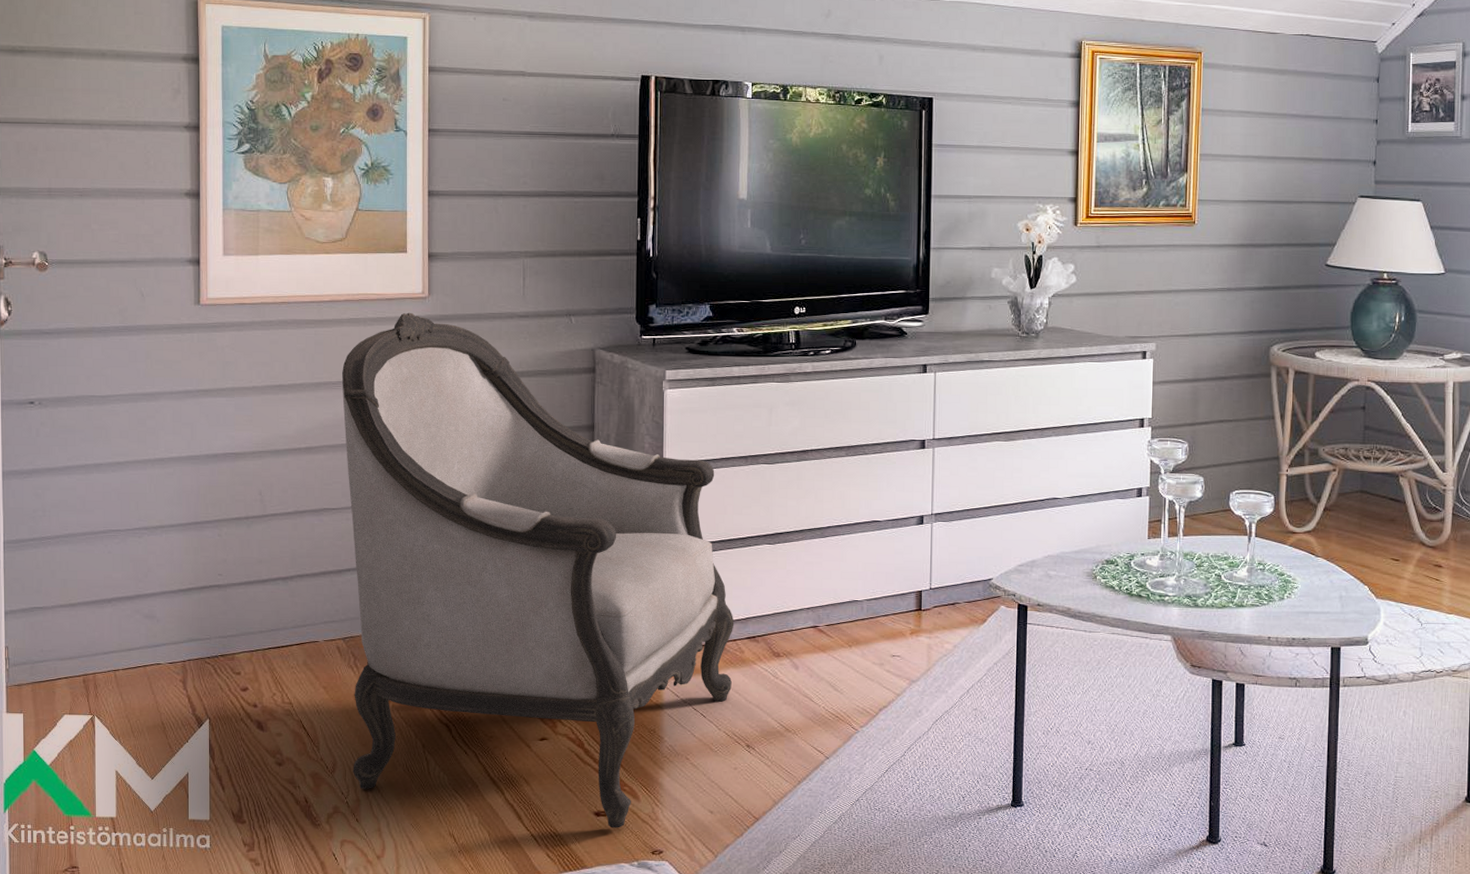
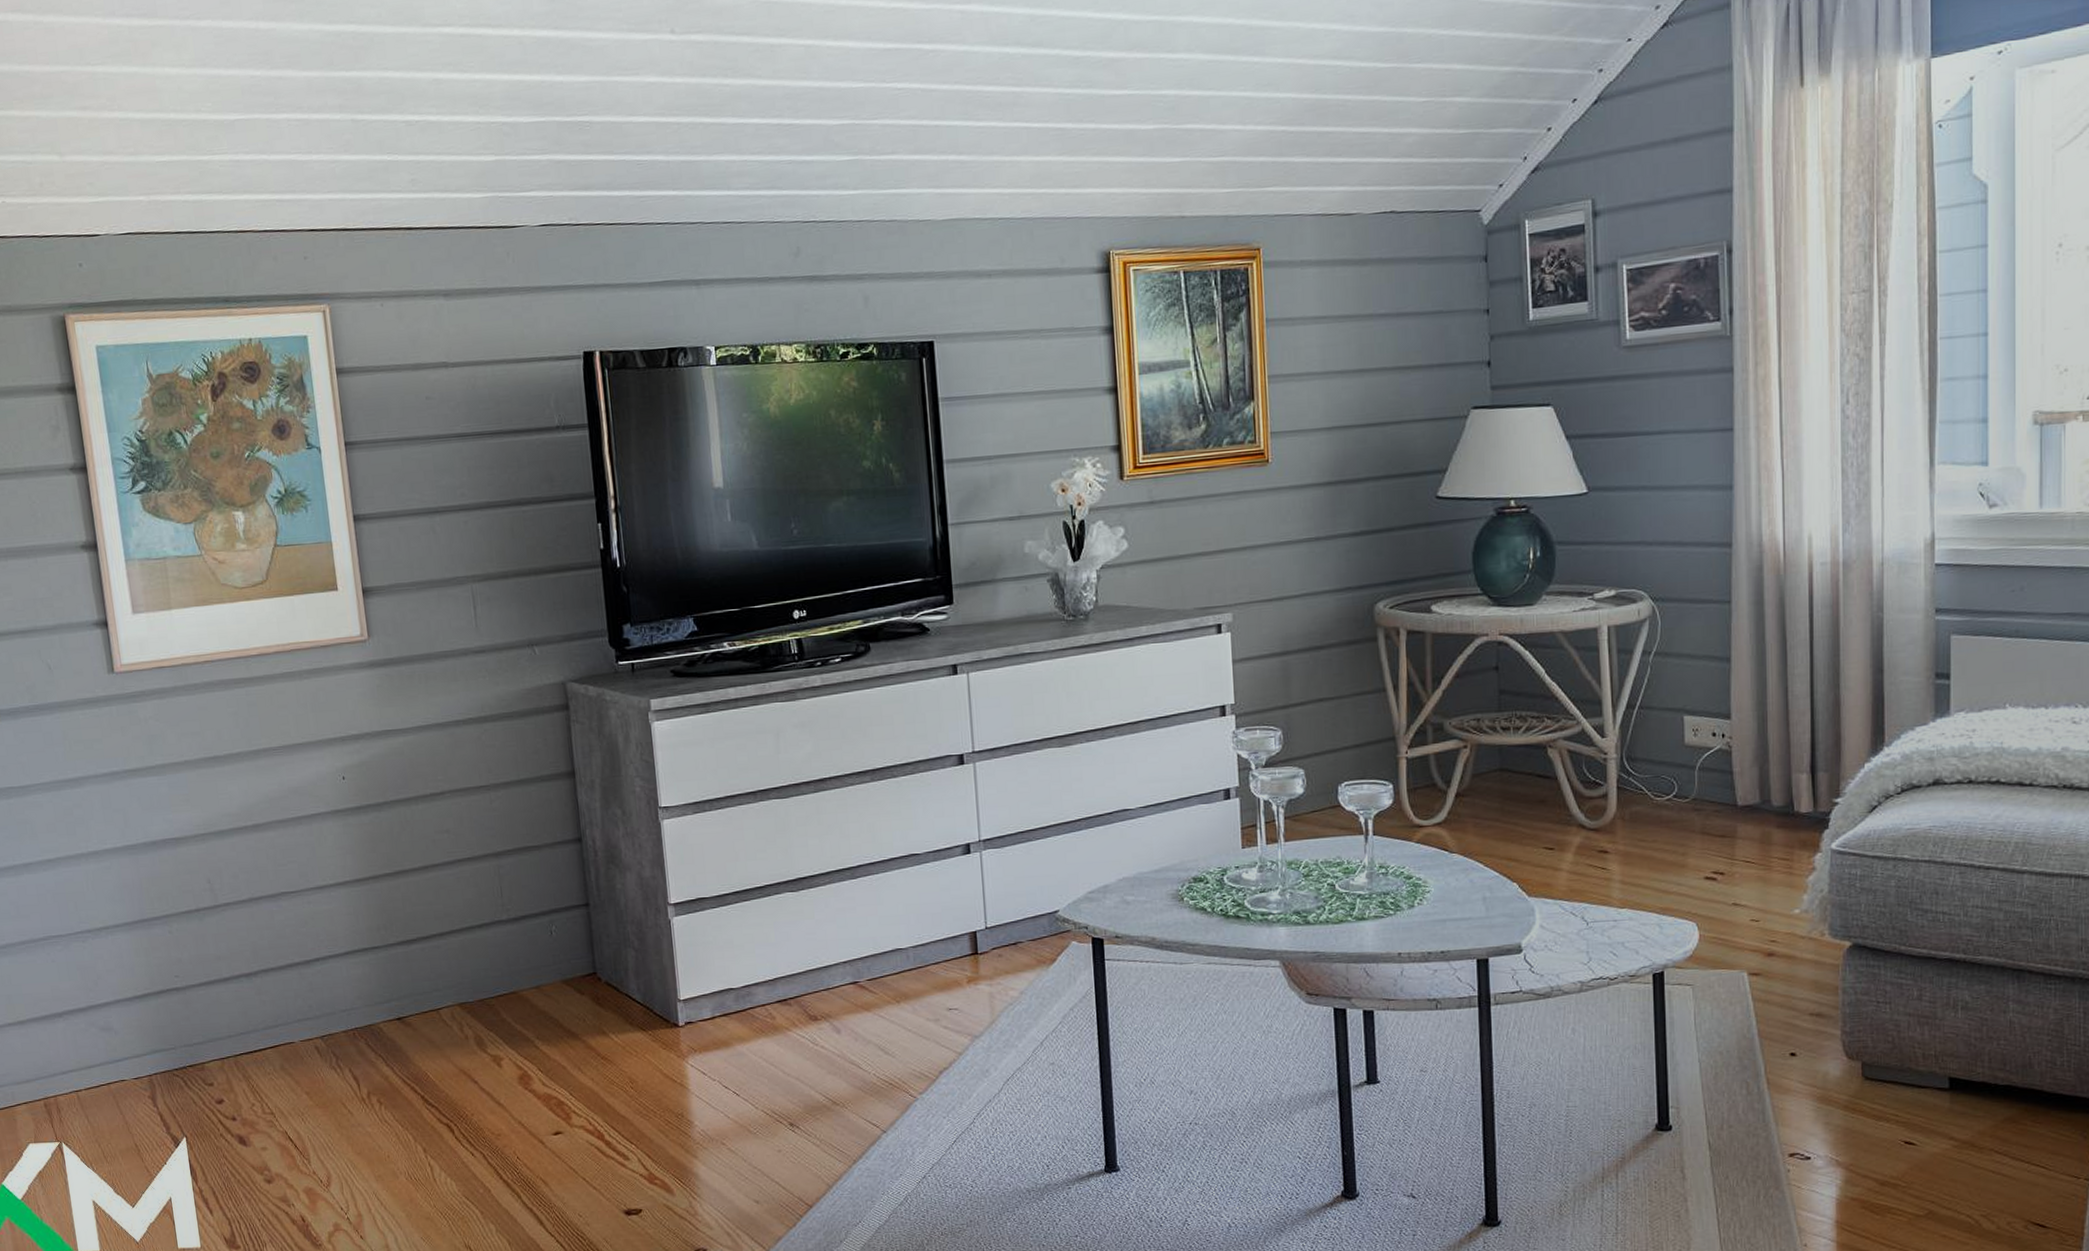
armchair: present [342,312,735,828] -> none [281,659,766,1227]

